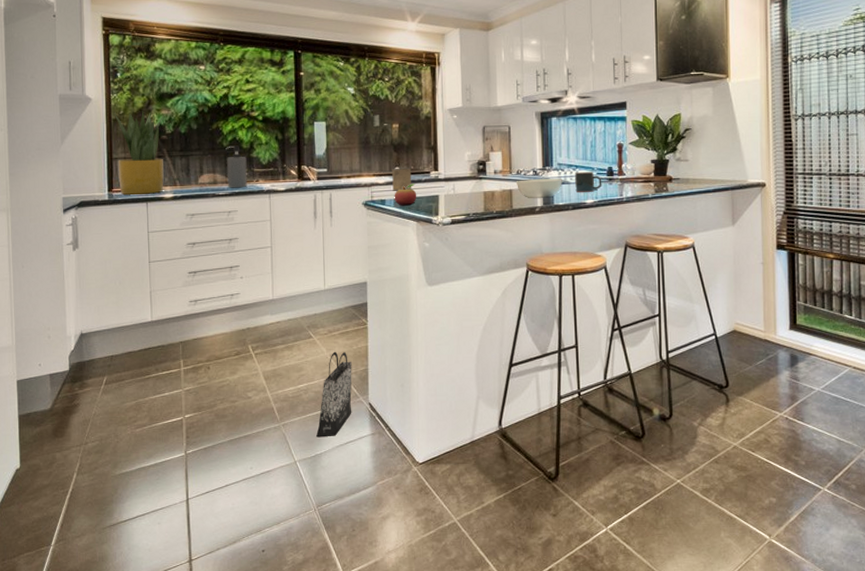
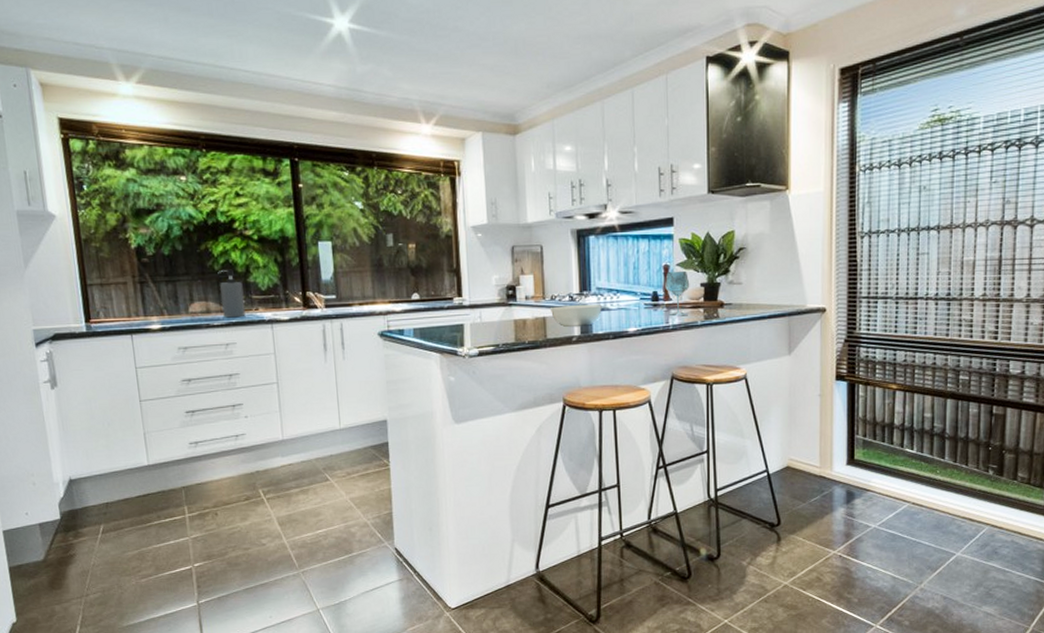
planter: present [114,109,166,195] -> none [83,228,150,326]
shopping bag: present [316,351,352,438] -> none [339,494,377,585]
tin can: present [392,167,412,191] -> none [410,293,434,320]
fruit: present [394,184,417,207] -> none [413,311,440,338]
mug: present [575,172,602,193] -> none [616,297,646,321]
wine glass: none [619,148,642,190] -> present [665,270,690,317]

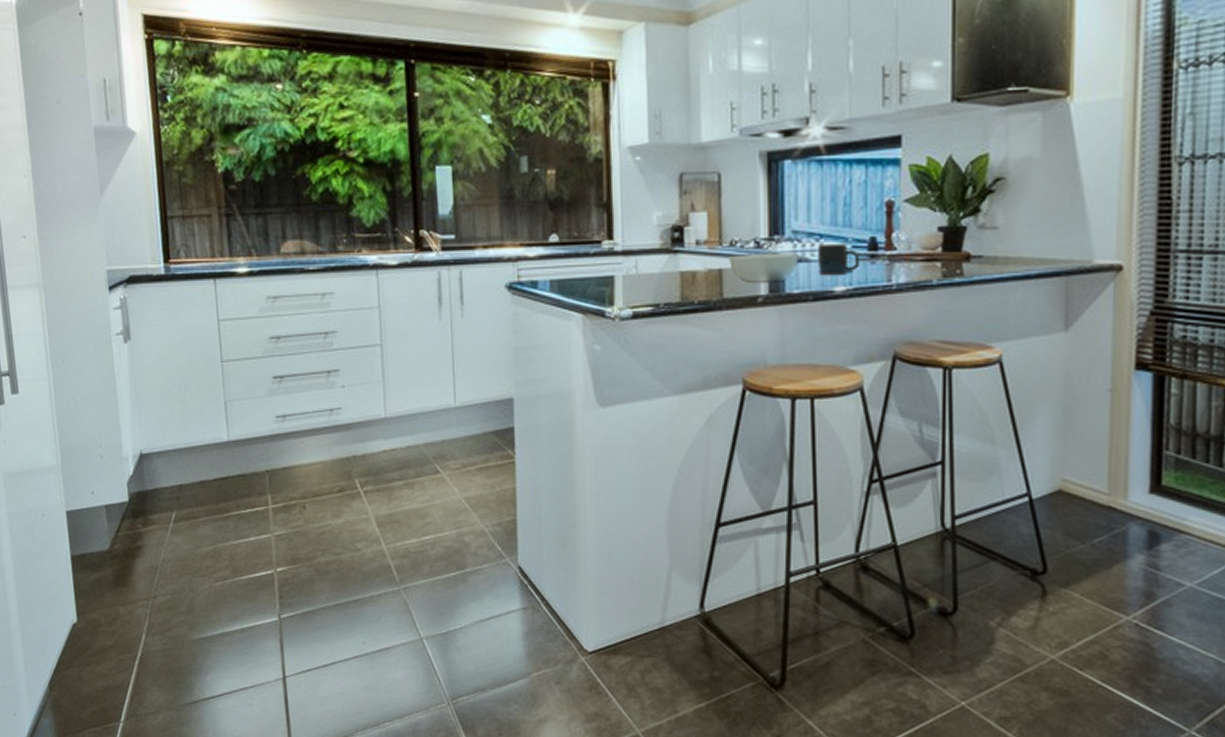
soap dispenser: present [217,269,246,318] -> none [315,200,347,261]
mug: none [616,297,646,321] -> present [818,244,860,277]
wine glass: present [665,270,690,317] -> none [888,209,923,273]

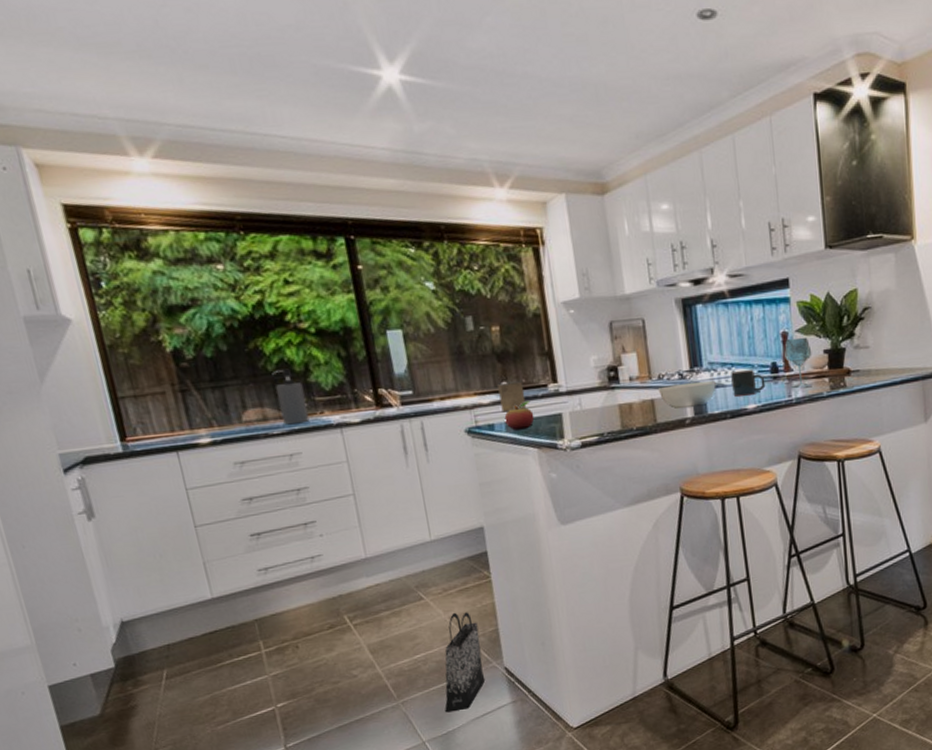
soap dispenser: none [315,200,347,261] -> present [272,368,310,425]
shopping bag: none [448,493,496,609] -> present [444,612,486,713]
tin can: none [547,234,576,269] -> present [498,381,527,413]
fruit: none [550,258,583,292] -> present [504,401,535,432]
wine glass: none [888,209,923,273] -> present [784,337,812,389]

